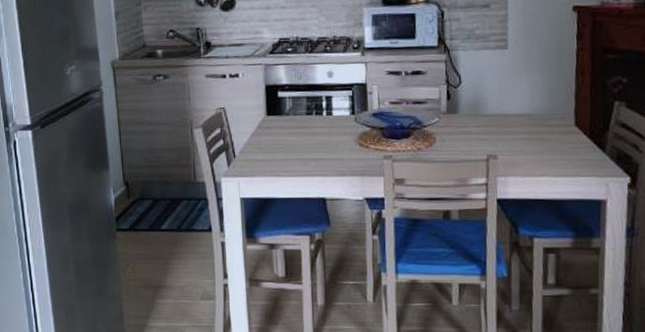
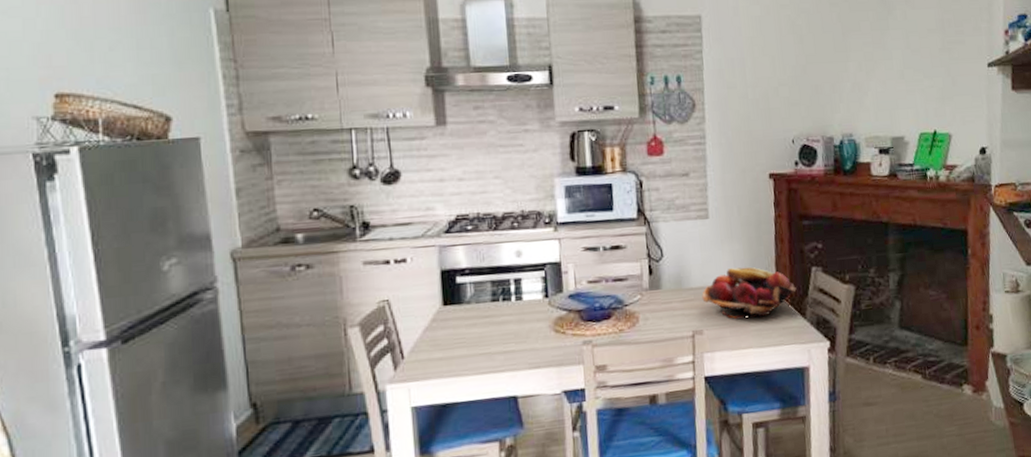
fruit basket: none [498,97,597,147] -> present [702,267,797,319]

